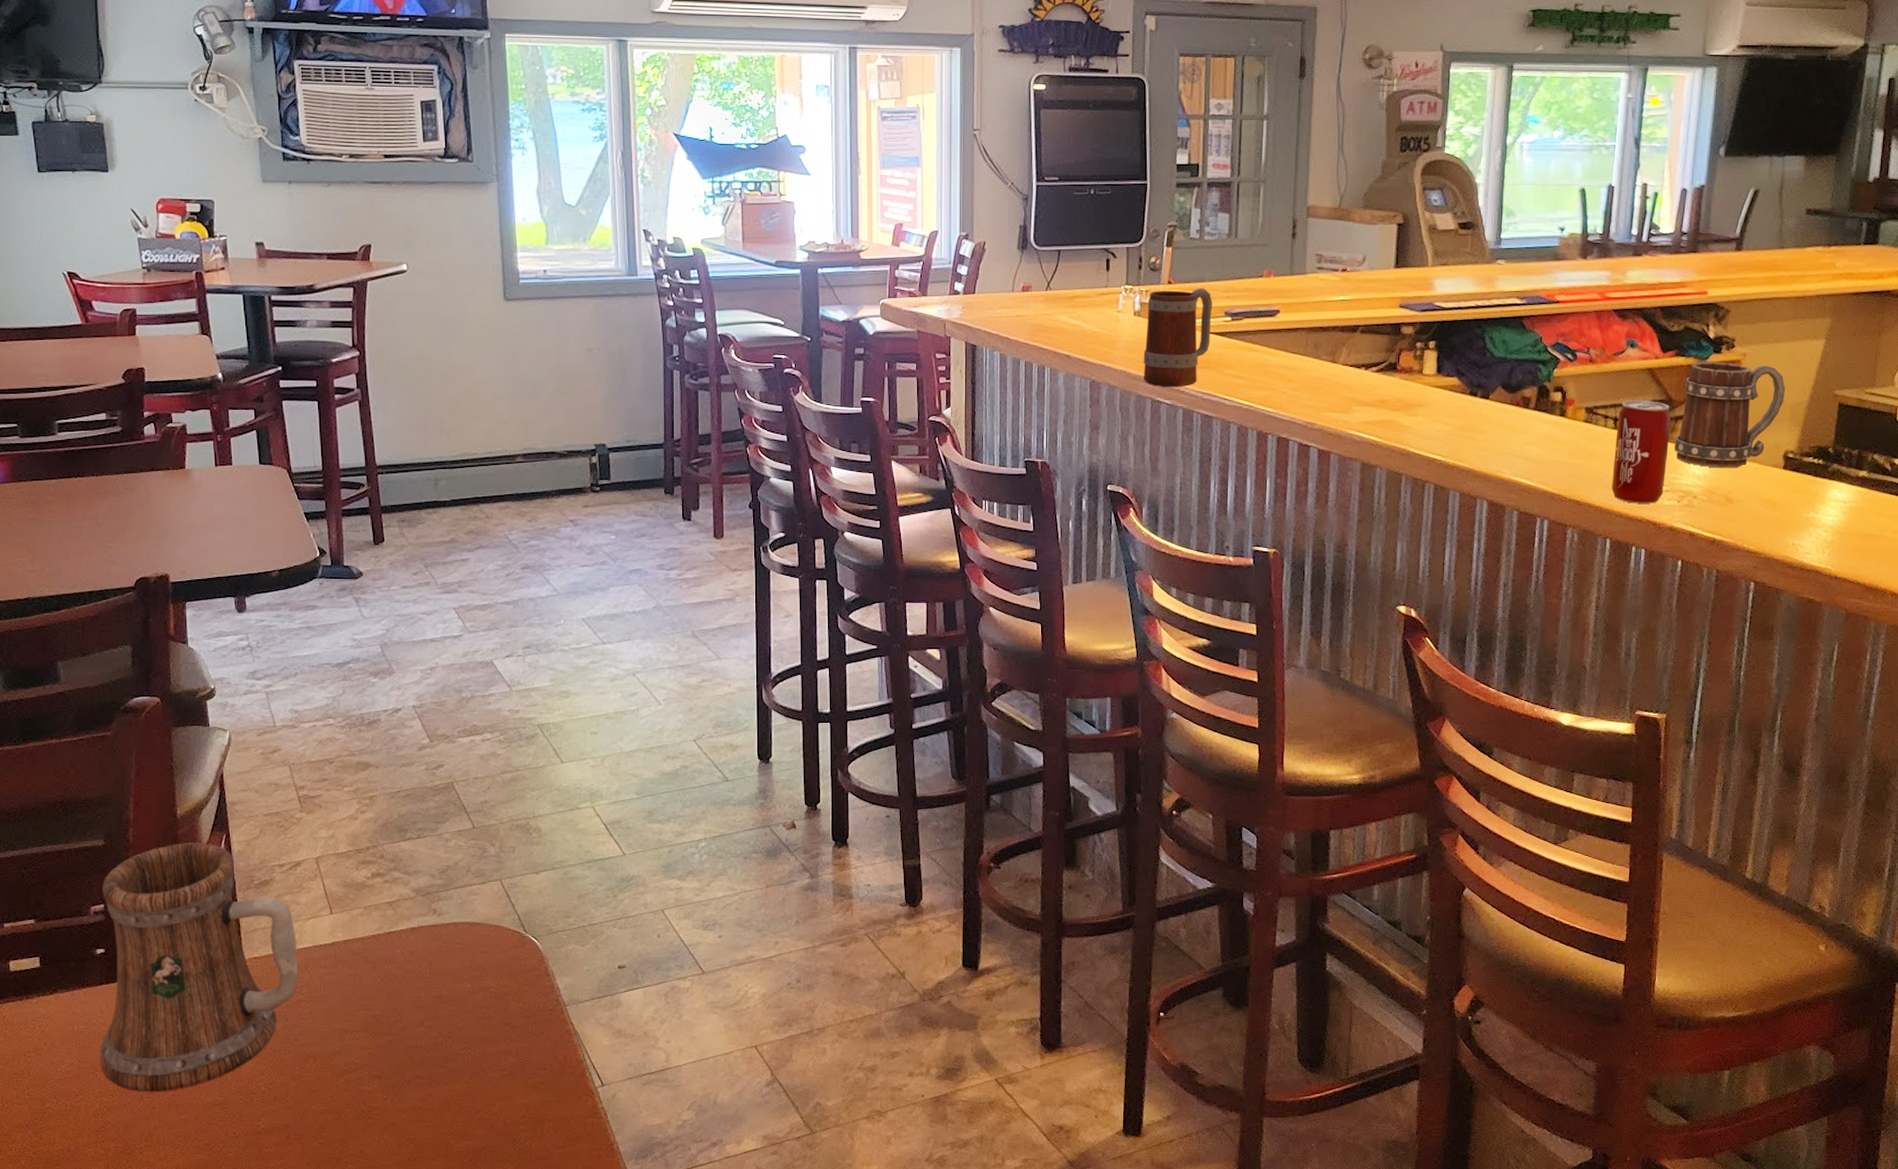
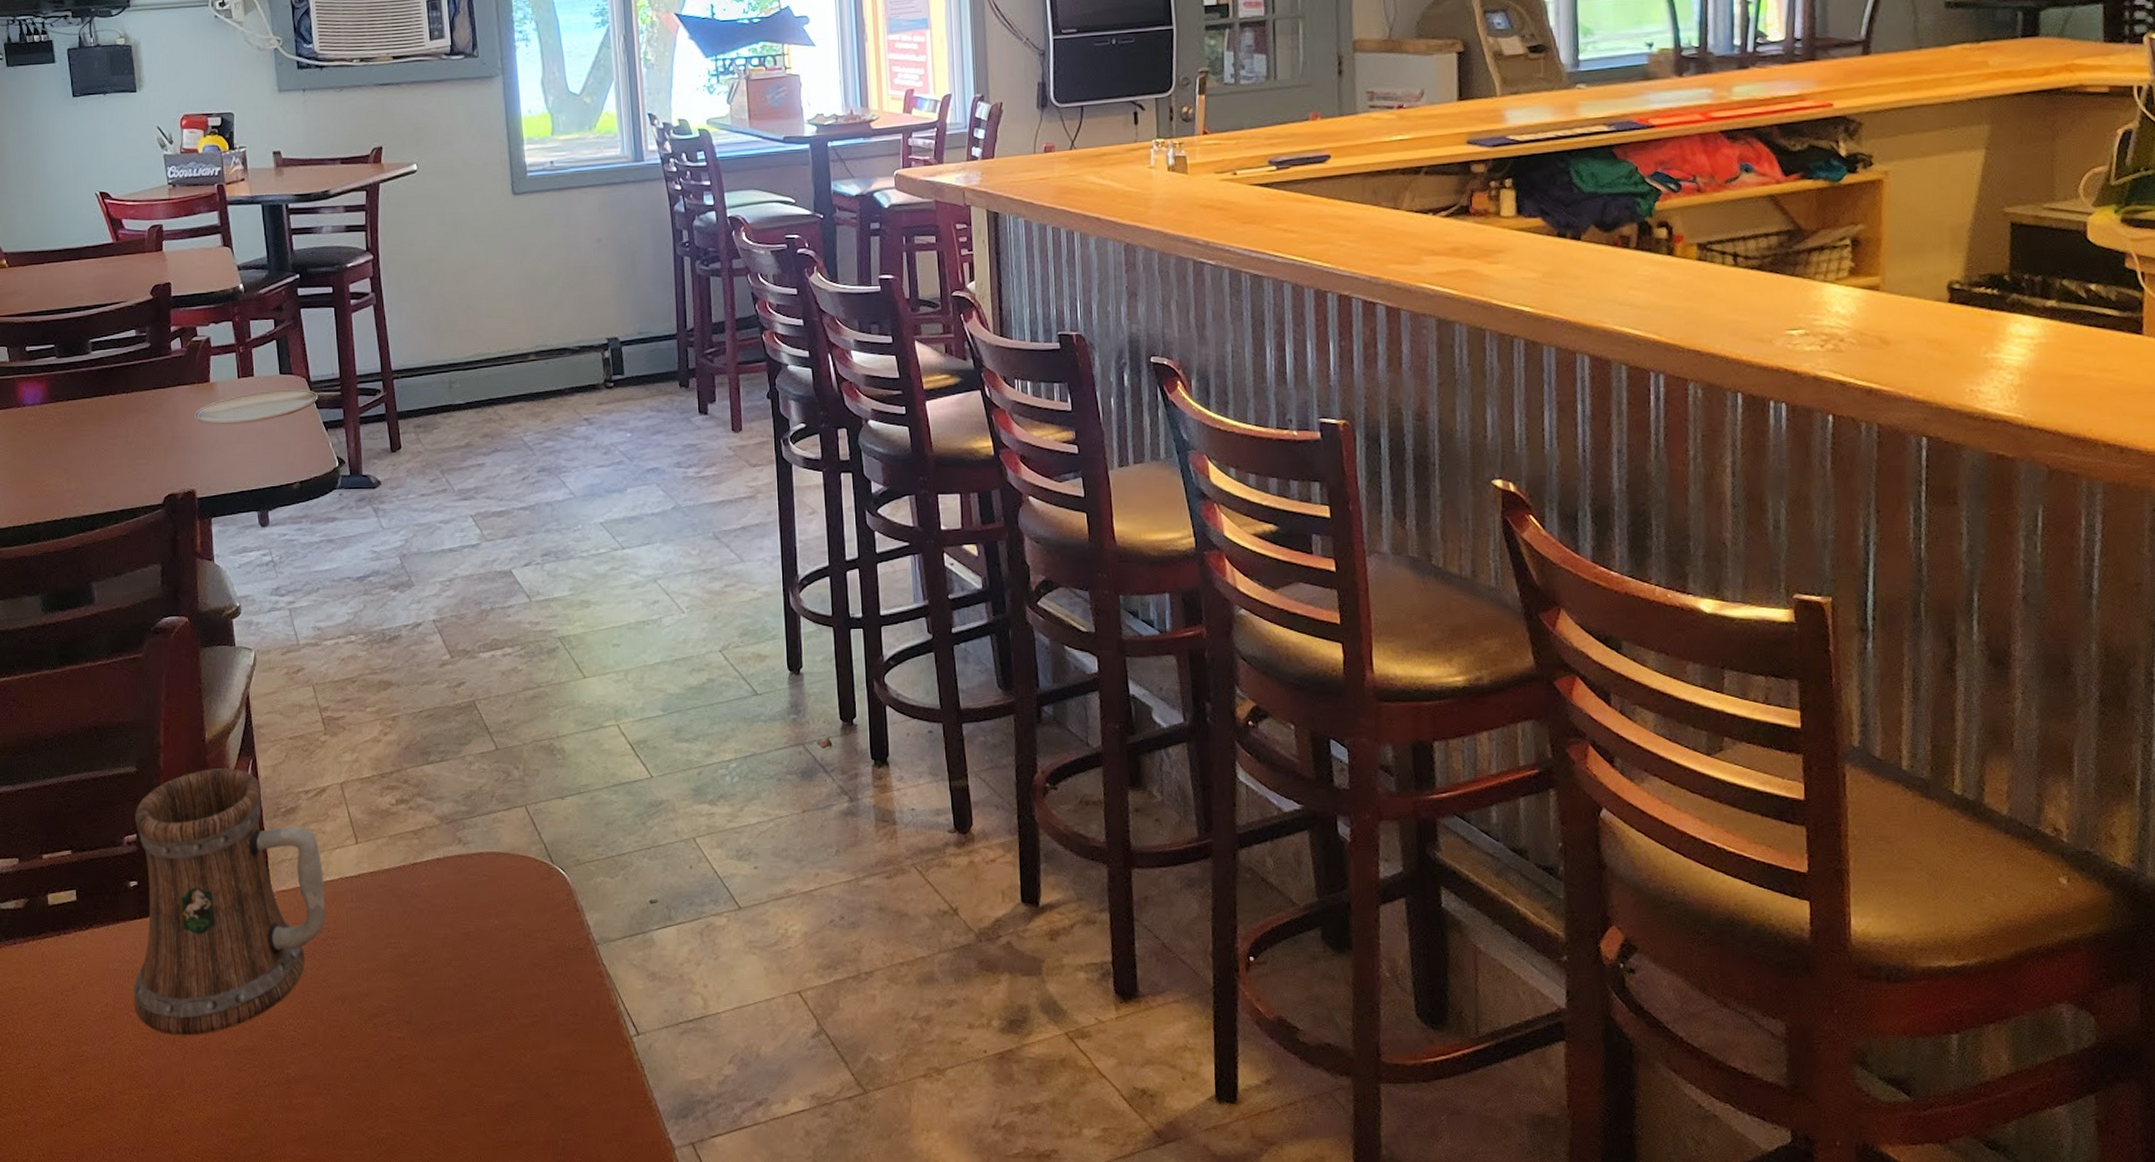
plate: none [168,479,300,512] -> present [194,388,319,425]
beer mug: present [1143,288,1212,386] -> none [1181,136,1255,246]
beer can: present [1612,400,1671,504] -> none [1737,231,1804,351]
beer mug: present [1674,361,1786,468] -> none [1810,182,1942,306]

